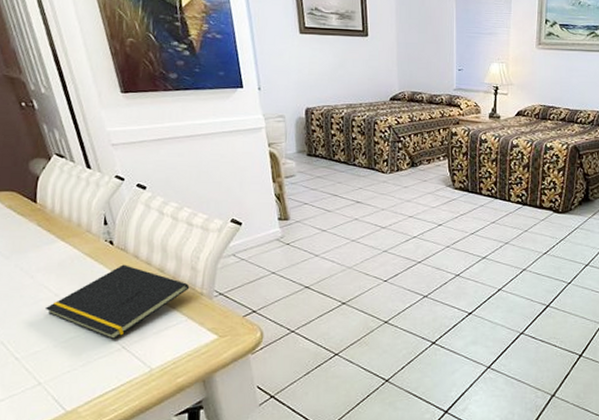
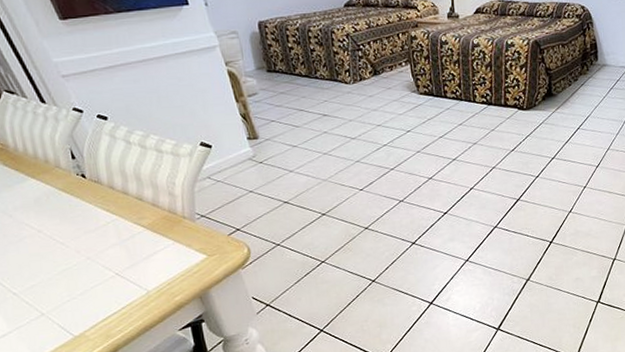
notepad: present [44,264,190,340] -> none [31,196,171,269]

